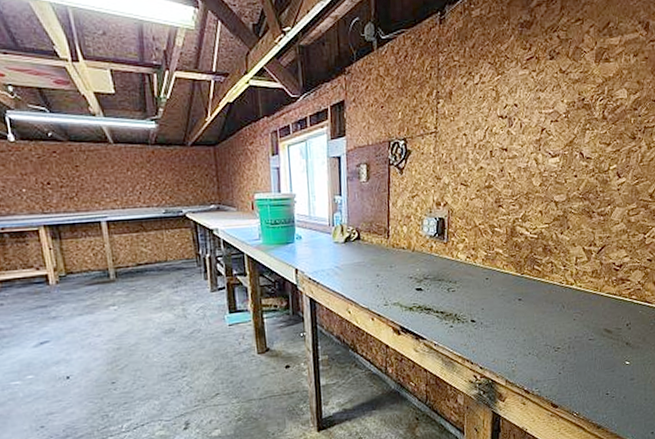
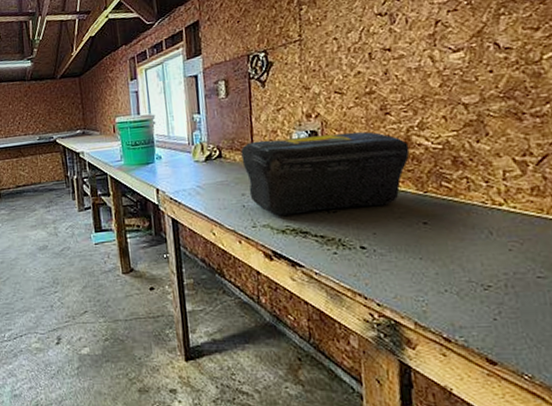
toolbox: none [378,220,514,295] -> present [241,131,410,216]

